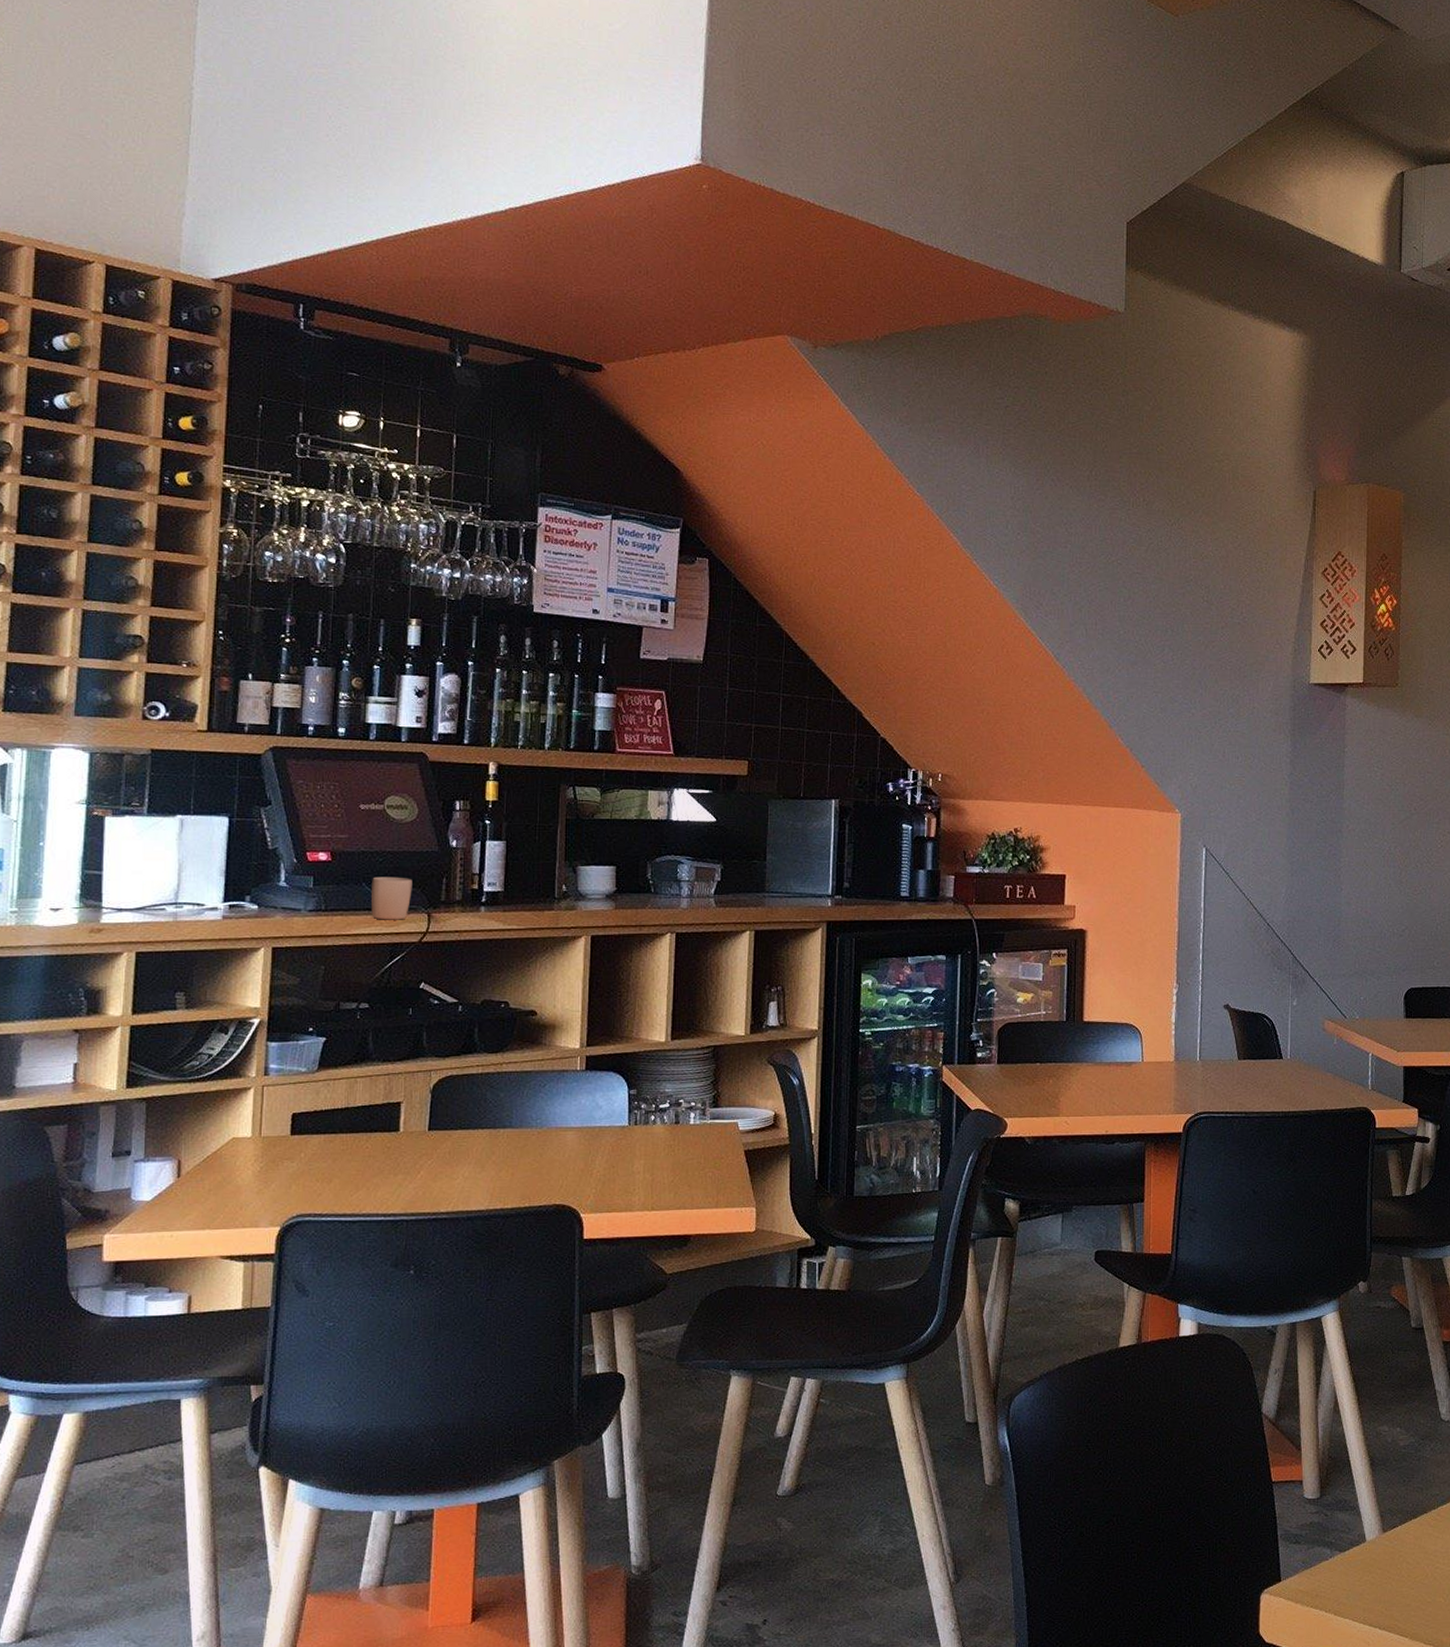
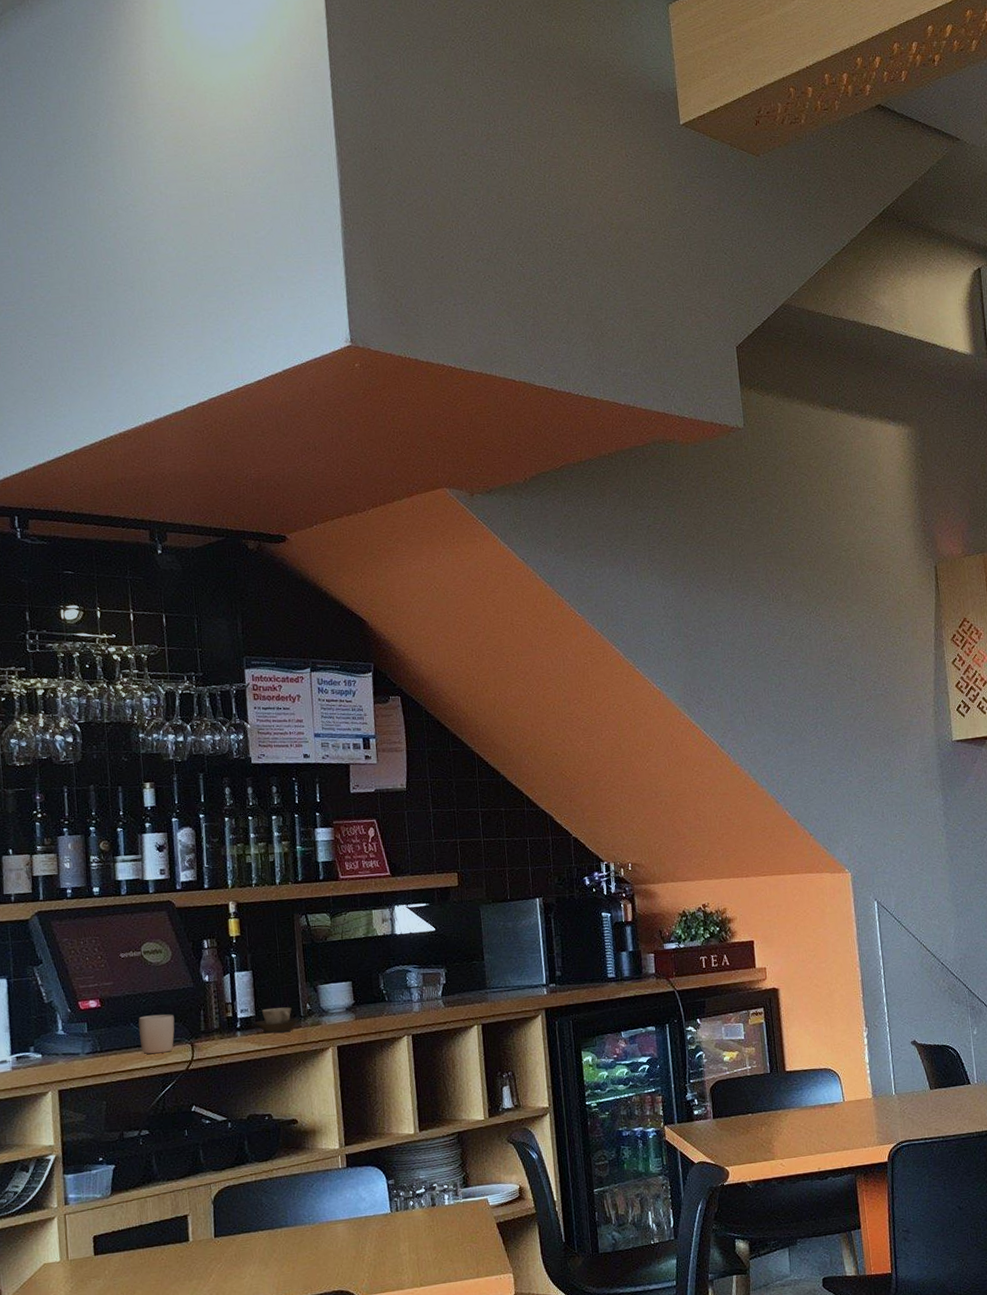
cup: none [503,884,552,913] -> present [255,1007,299,1034]

